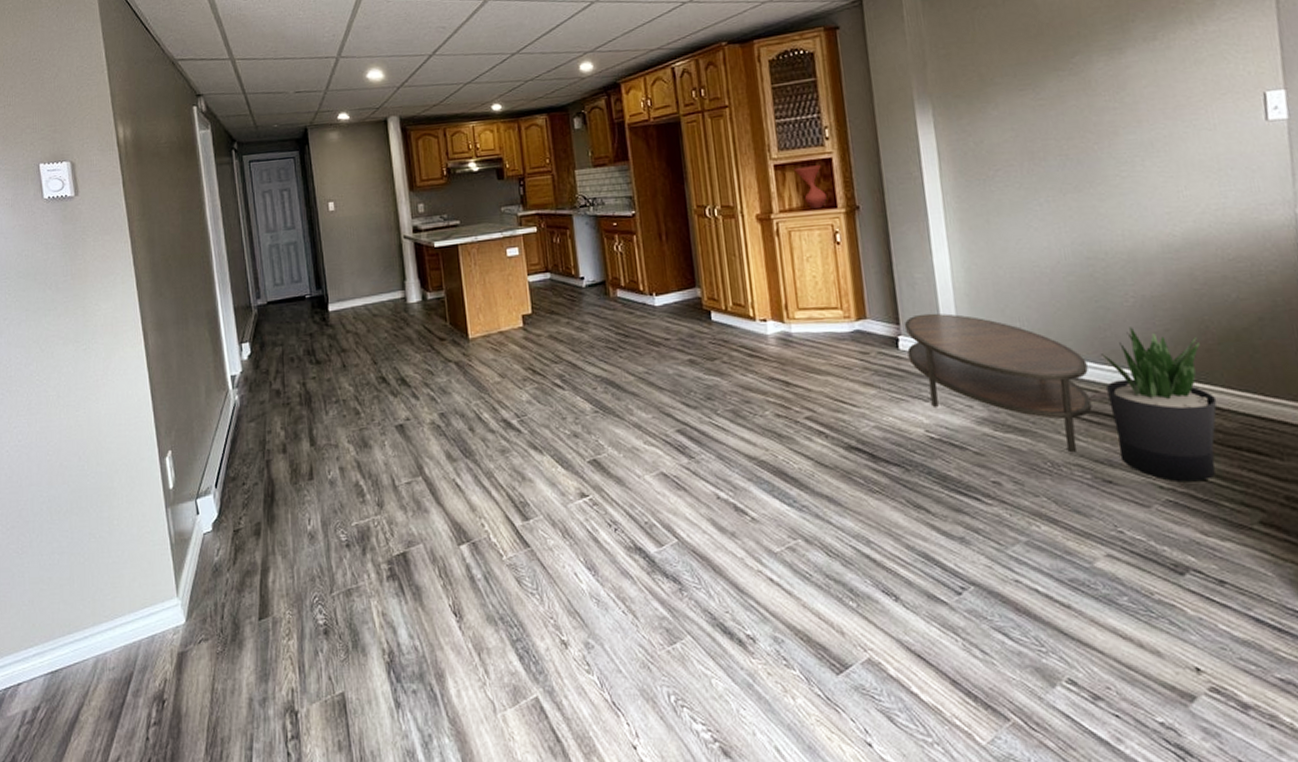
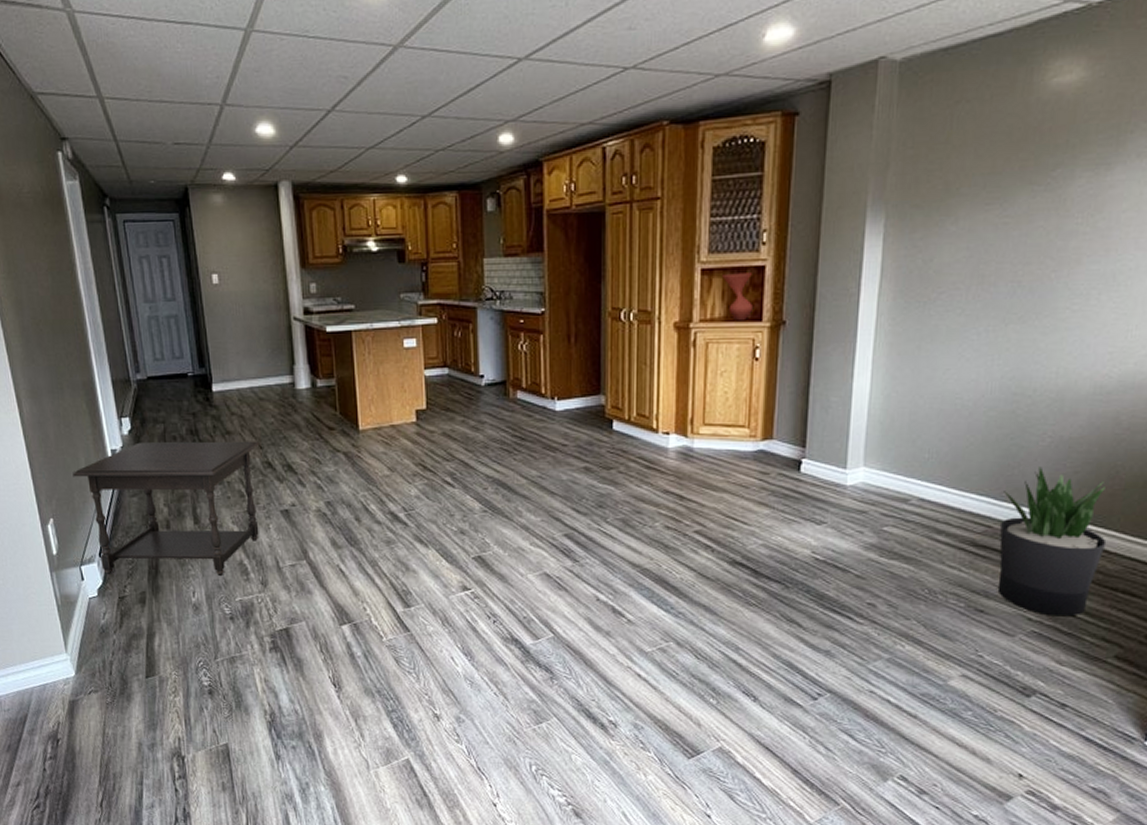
side table: none [193,357,375,506] -> present [72,441,260,575]
coffee table: present [904,313,1093,453] -> none [808,438,987,583]

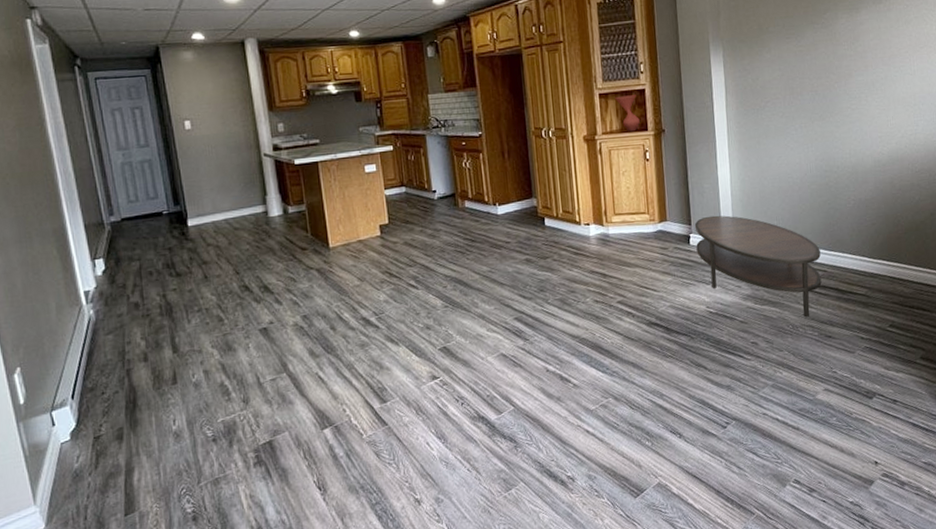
side table: present [72,441,260,575] -> none [42,267,239,416]
coffee table: none [808,438,987,583] -> present [694,215,822,318]
planter: present [997,467,1107,617] -> none [830,222,901,334]

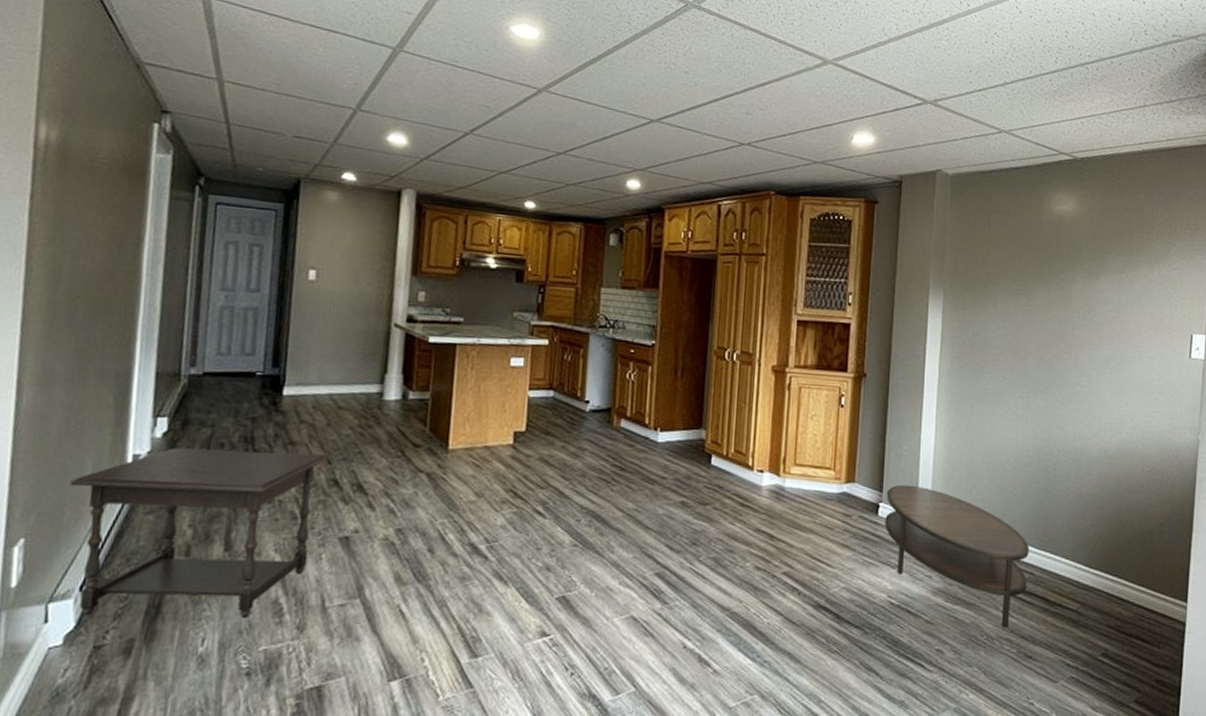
side table: none [42,267,239,416] -> present [70,447,329,617]
decorative vase: present [615,95,641,132] -> none [815,326,841,371]

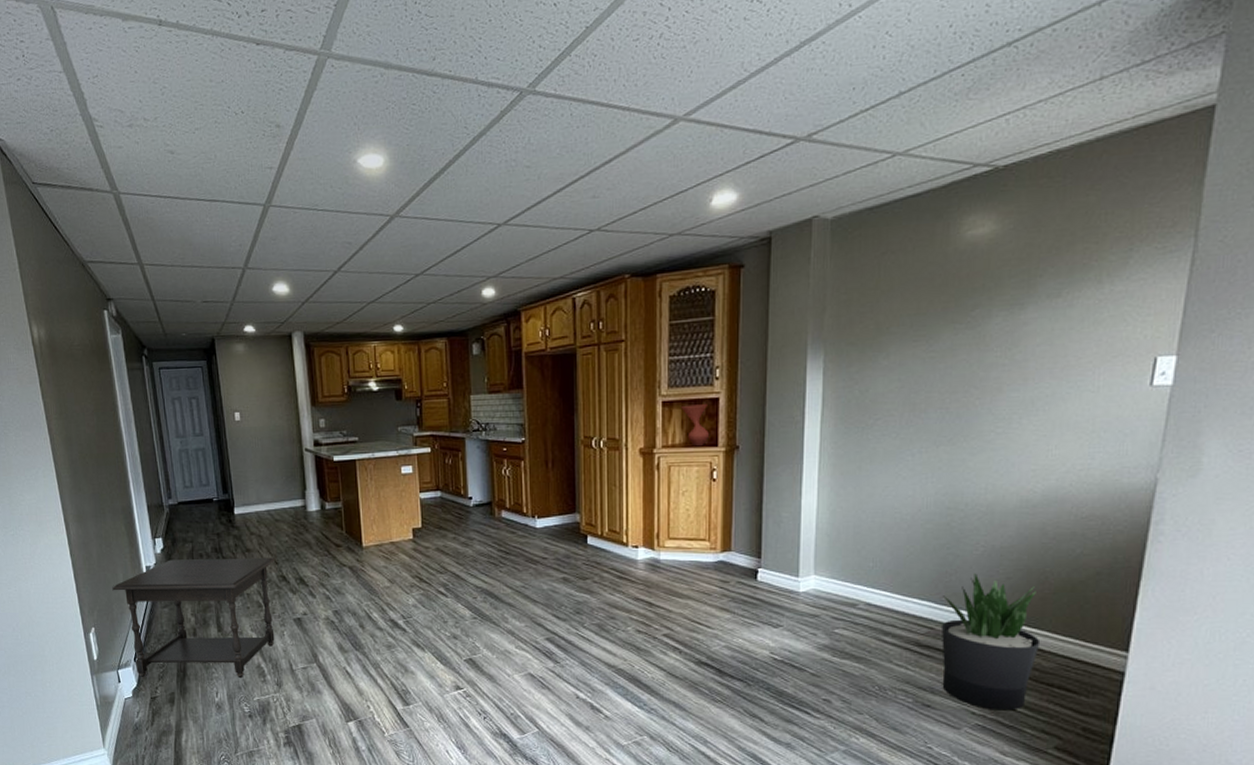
decorative vase: none [815,326,841,371] -> present [681,404,710,447]
coffee table: present [885,484,1029,628] -> none [764,550,928,680]
planter: none [1040,519,1120,662] -> present [940,573,1041,711]

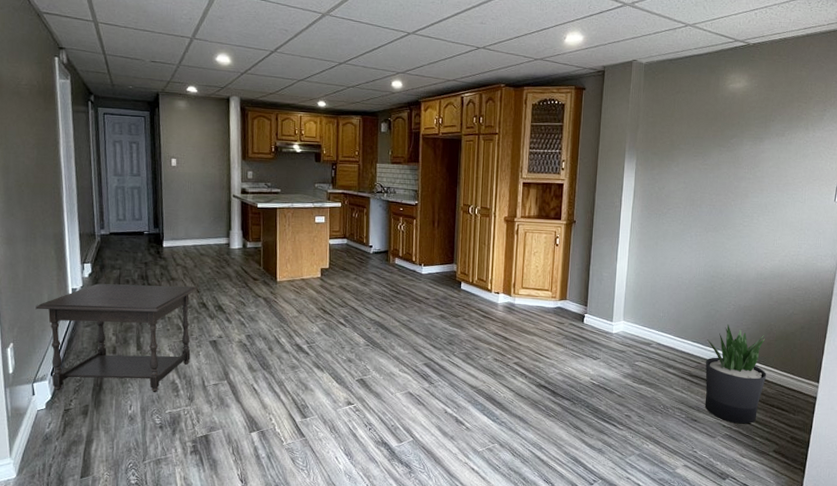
decorative vase: present [681,404,710,447] -> none [536,187,556,219]

